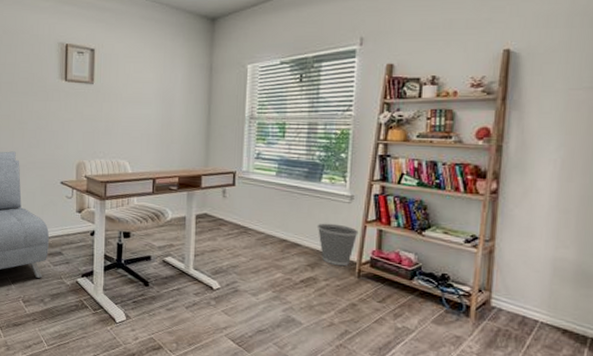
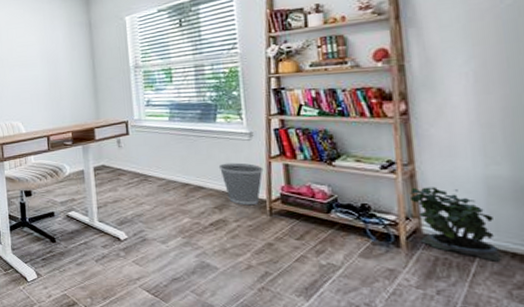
potted plant: none [486,262,555,338] -> present [410,187,503,263]

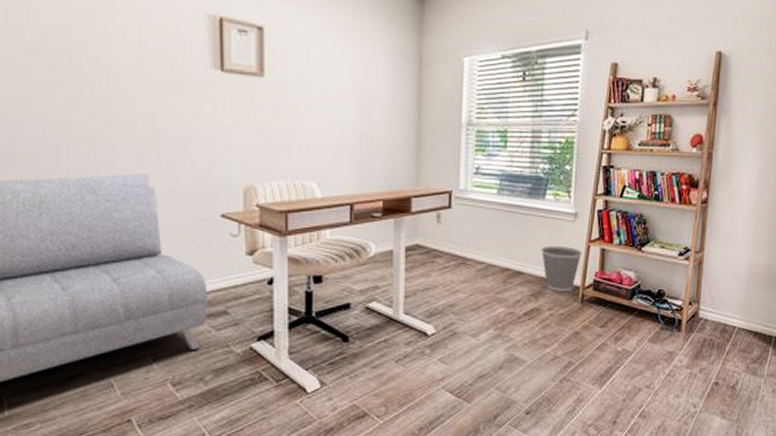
potted plant: present [410,187,503,263] -> none [696,273,749,342]

